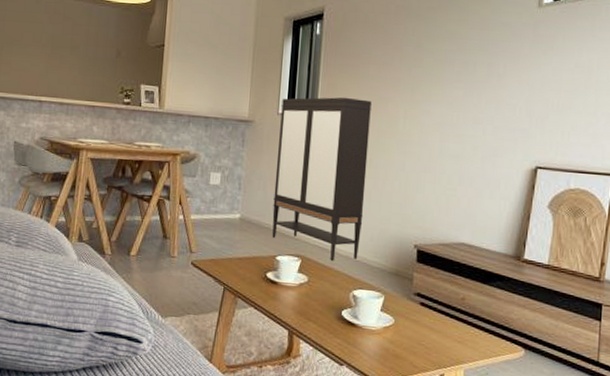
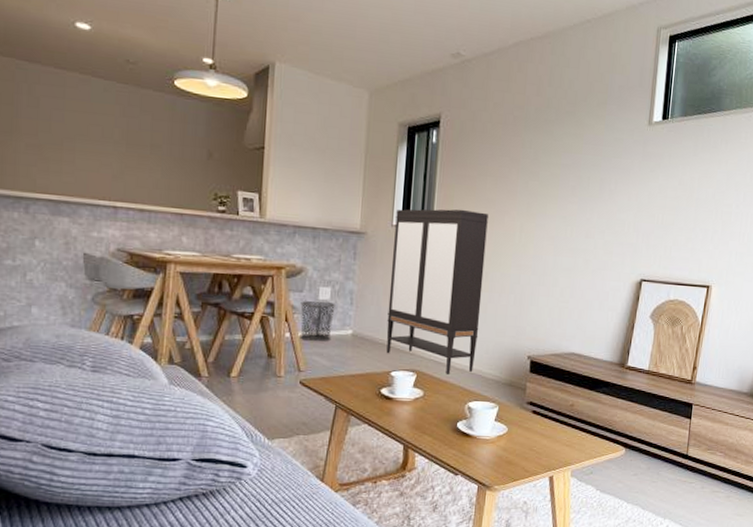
waste bin: none [193,185,225,225] -> present [300,300,335,342]

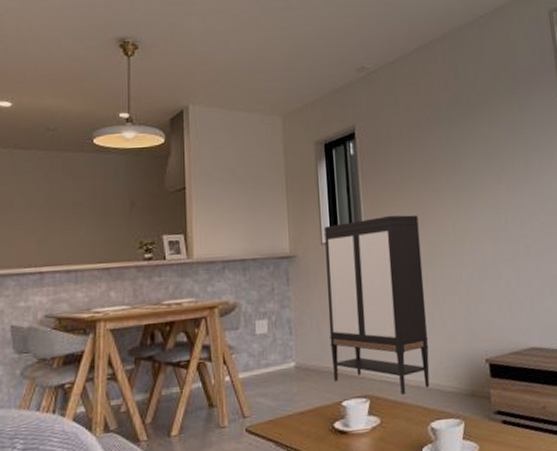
waste bin: present [300,300,335,342] -> none [237,335,274,382]

